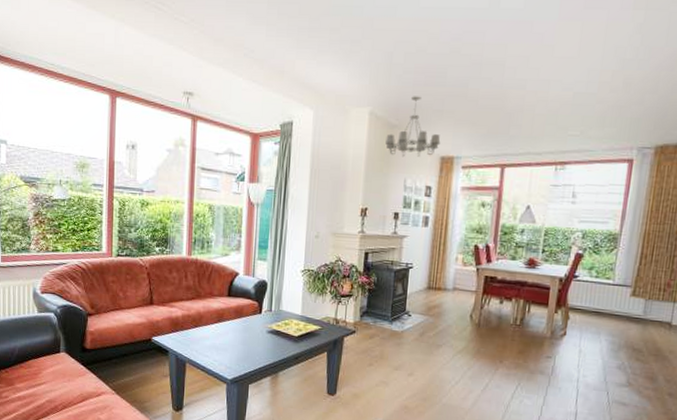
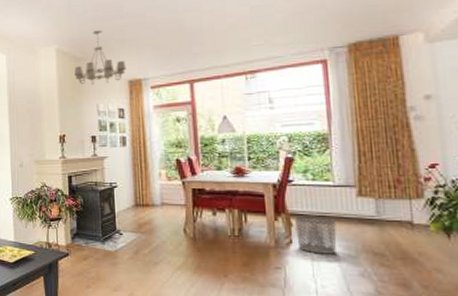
waste bin: none [570,309,608,348] -> present [295,215,337,254]

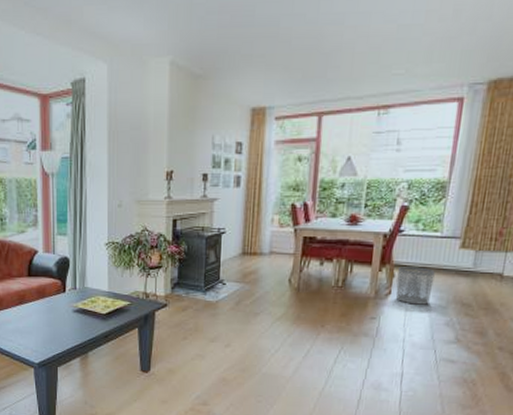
chandelier: present [74,30,127,85] -> none [190,40,251,111]

